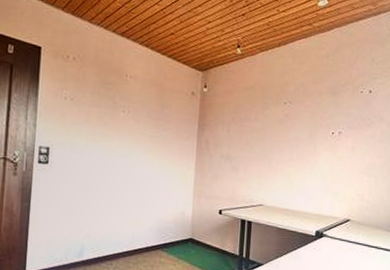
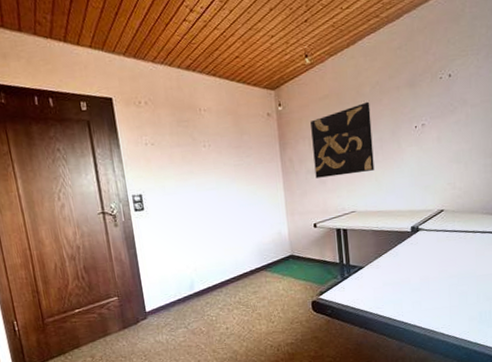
wall art: none [229,100,292,168] -> present [310,101,375,178]

